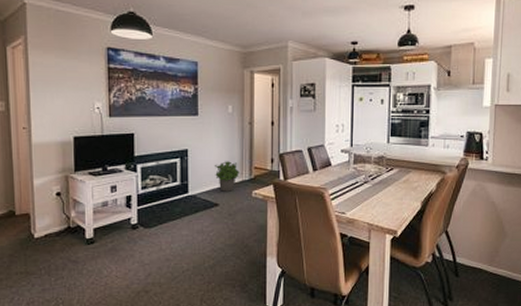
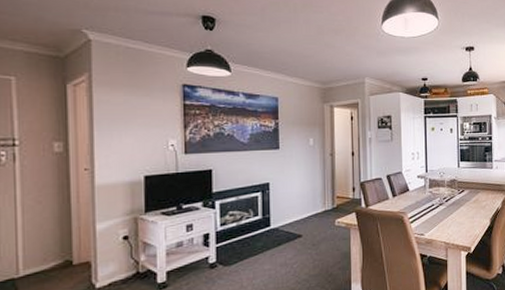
potted plant: present [215,161,239,192] -> none [297,192,322,223]

